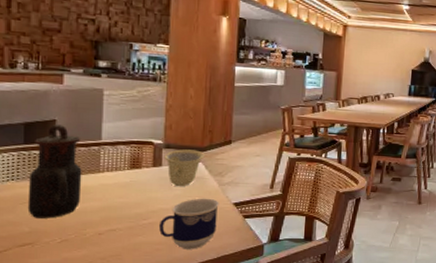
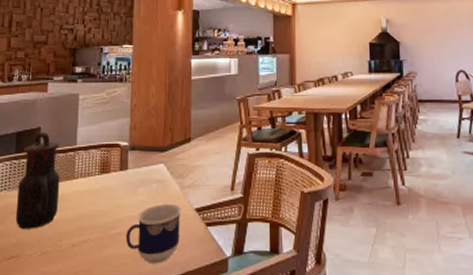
cup: present [164,149,205,186] -> none [129,150,166,191]

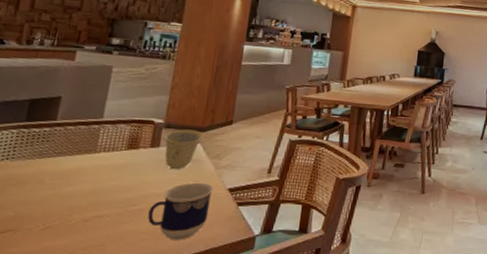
teapot: present [15,132,60,229] -> none [16,102,83,202]
cup: none [129,150,166,191] -> present [162,129,205,169]

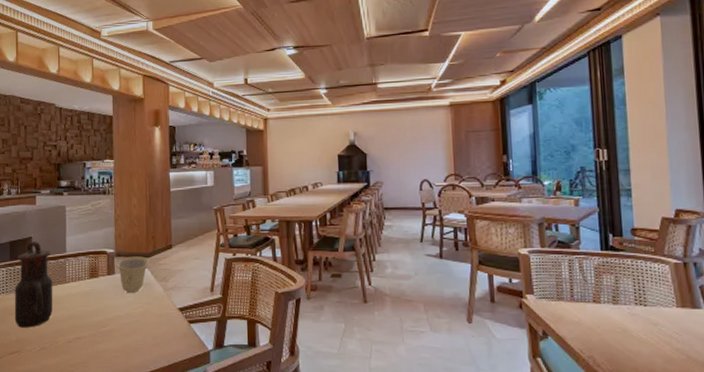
teapot: none [16,102,83,202] -> present [14,241,53,328]
cup: present [148,182,214,240] -> none [116,304,166,357]

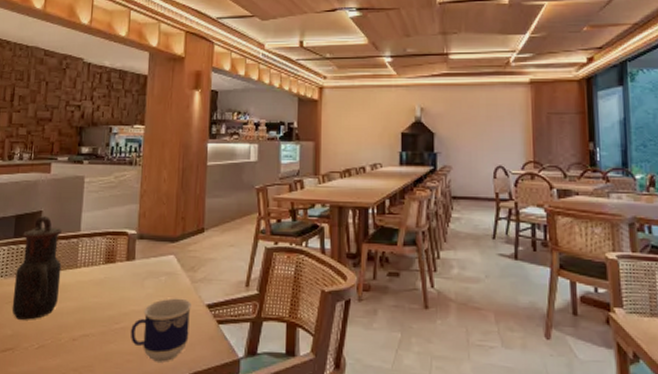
cup: present [116,256,150,293] -> none [137,240,177,283]
cup: none [116,304,166,357] -> present [131,298,192,362]

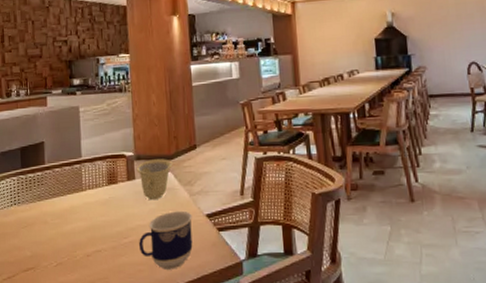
teapot: present [11,216,63,320] -> none [27,146,70,242]
cup: none [137,240,177,283] -> present [136,159,173,199]

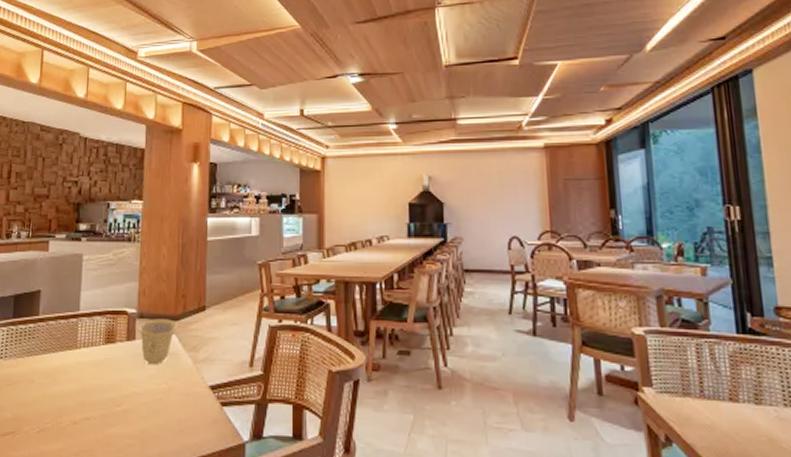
cup: present [139,210,193,270] -> none [132,379,194,447]

